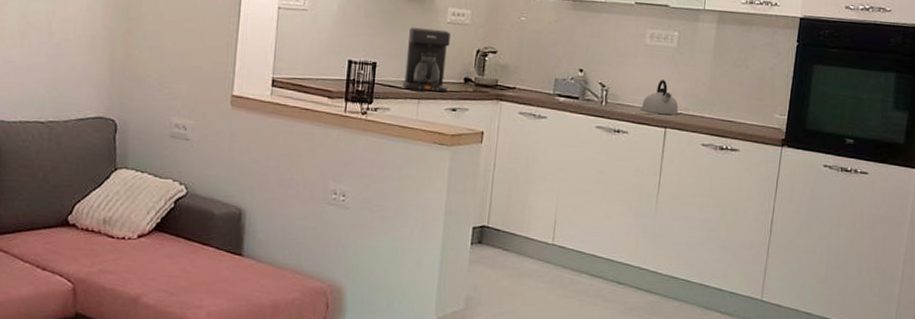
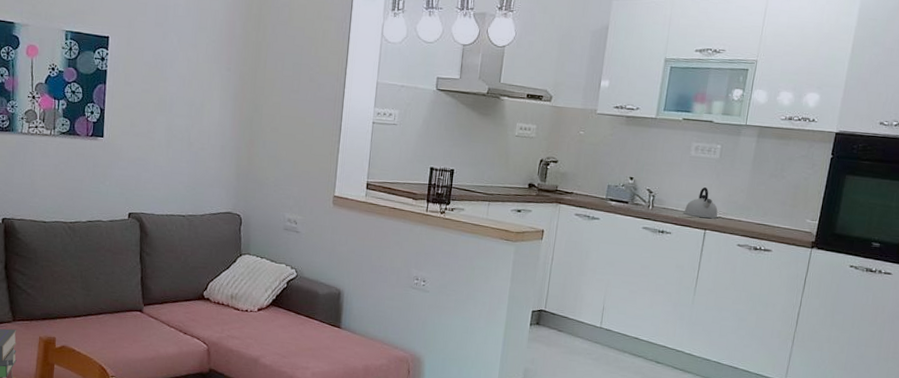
coffee maker: present [403,27,450,94] -> none [476,139,518,197]

